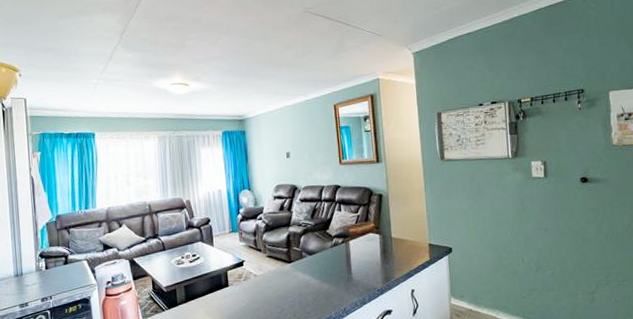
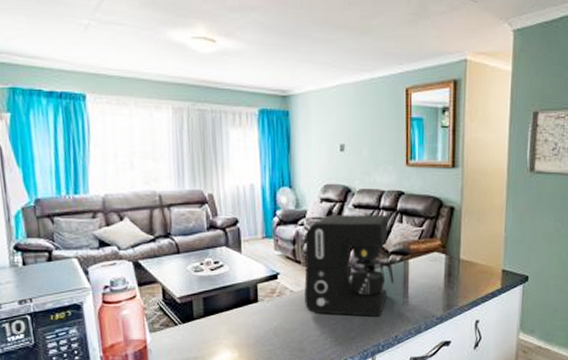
coffee maker: none [263,206,339,293] -> present [304,215,394,316]

